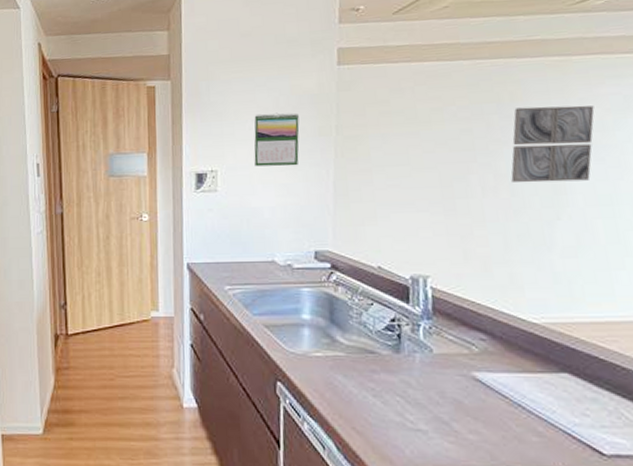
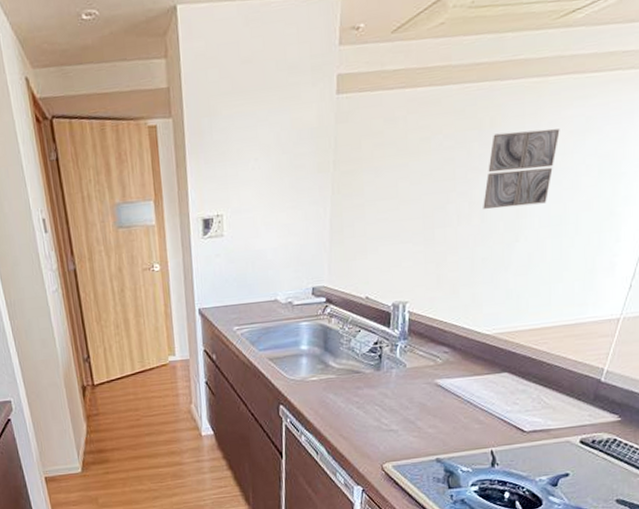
calendar: present [254,112,300,167] -> none [256,149,300,208]

